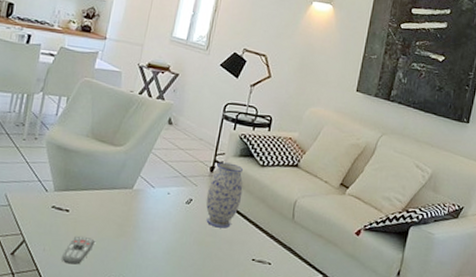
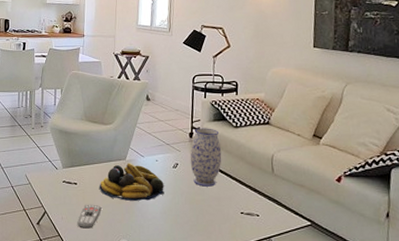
fruit bowl: none [95,193,173,238] -> present [99,163,164,201]

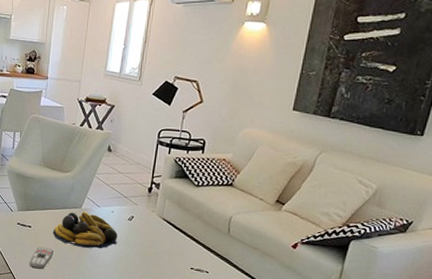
vase: present [190,128,222,187] -> none [146,183,180,241]

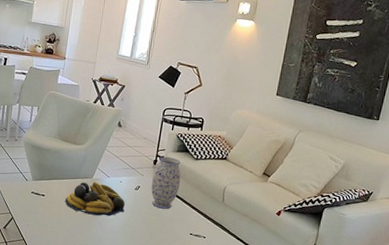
remote control: present [29,246,54,269] -> none [41,214,66,236]
vase: none [146,183,180,241] -> present [151,156,181,209]

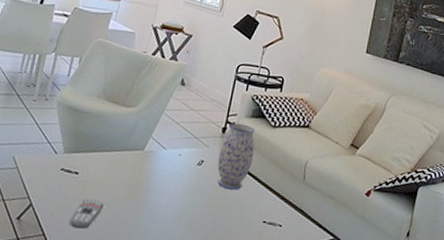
remote control: none [41,214,66,236] -> present [69,198,104,229]
fruit bowl: present [65,181,125,216] -> none [105,154,184,201]

